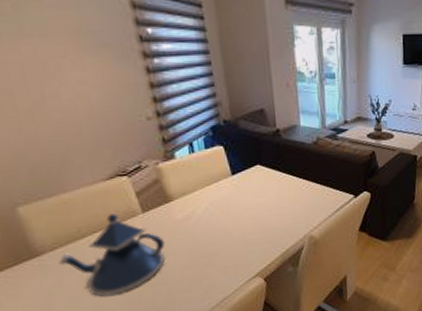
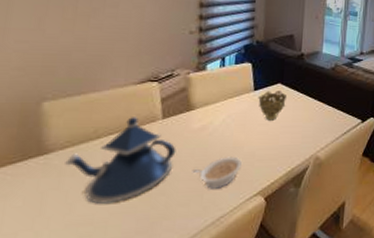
legume: none [185,243,234,275] -> present [192,156,242,189]
decorative bowl: none [238,172,269,205] -> present [258,91,287,121]

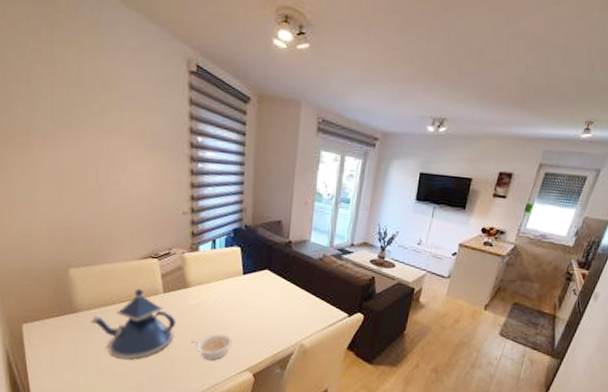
decorative bowl: present [258,91,287,121] -> none [247,276,274,305]

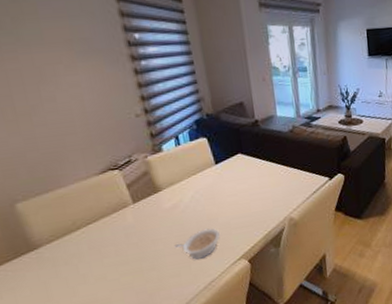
teapot: present [91,288,176,359] -> none [55,205,156,285]

